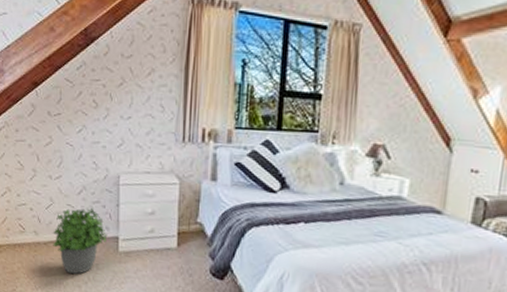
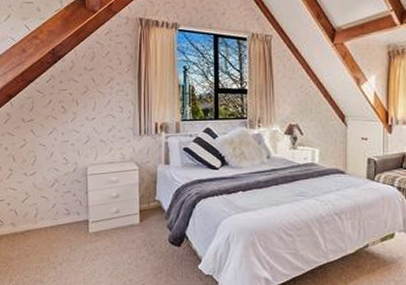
potted plant: present [53,207,108,275] -> none [29,197,79,258]

